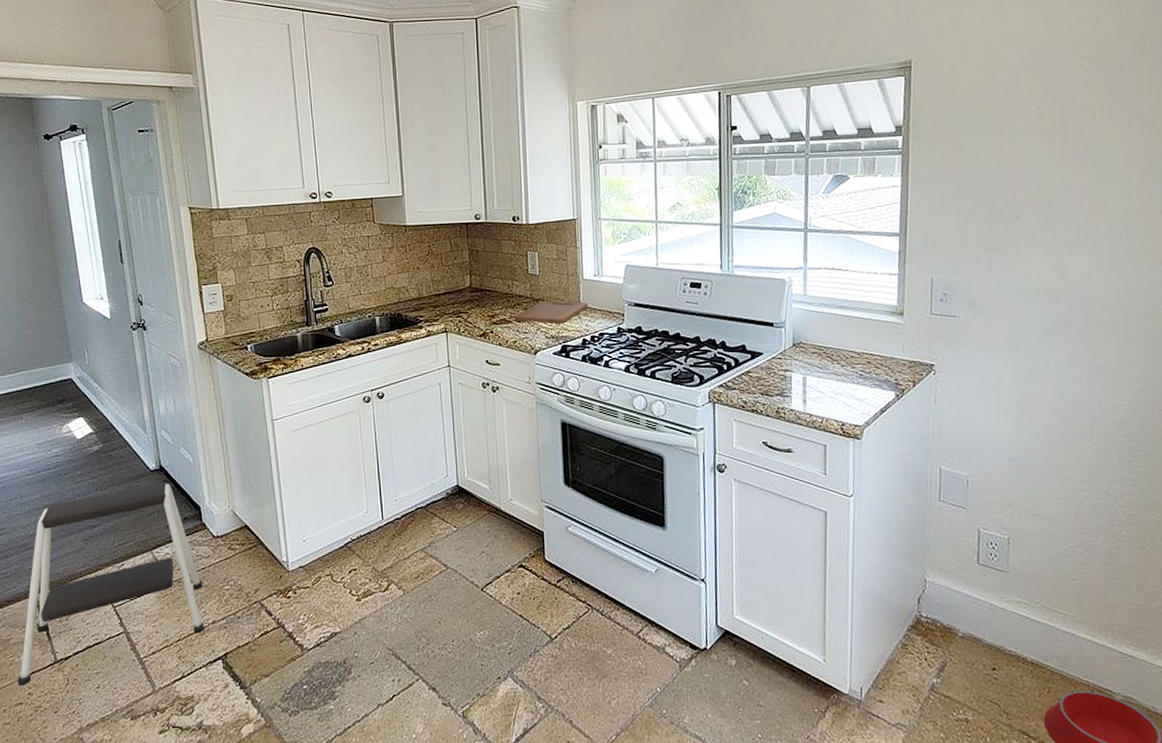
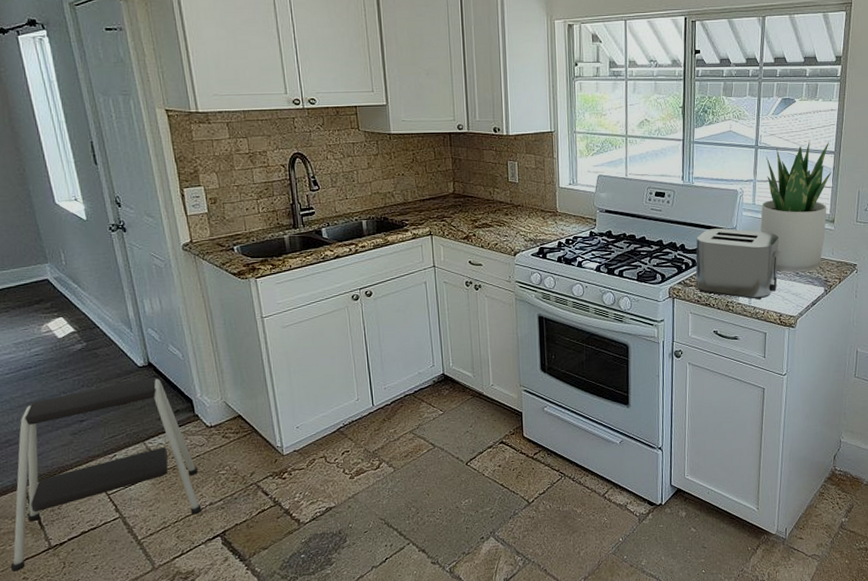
cutting board: present [514,300,589,323] -> none [495,206,564,228]
toaster: none [738,323,840,406] -> present [695,228,781,300]
planter: none [814,222,897,374] -> present [760,141,832,273]

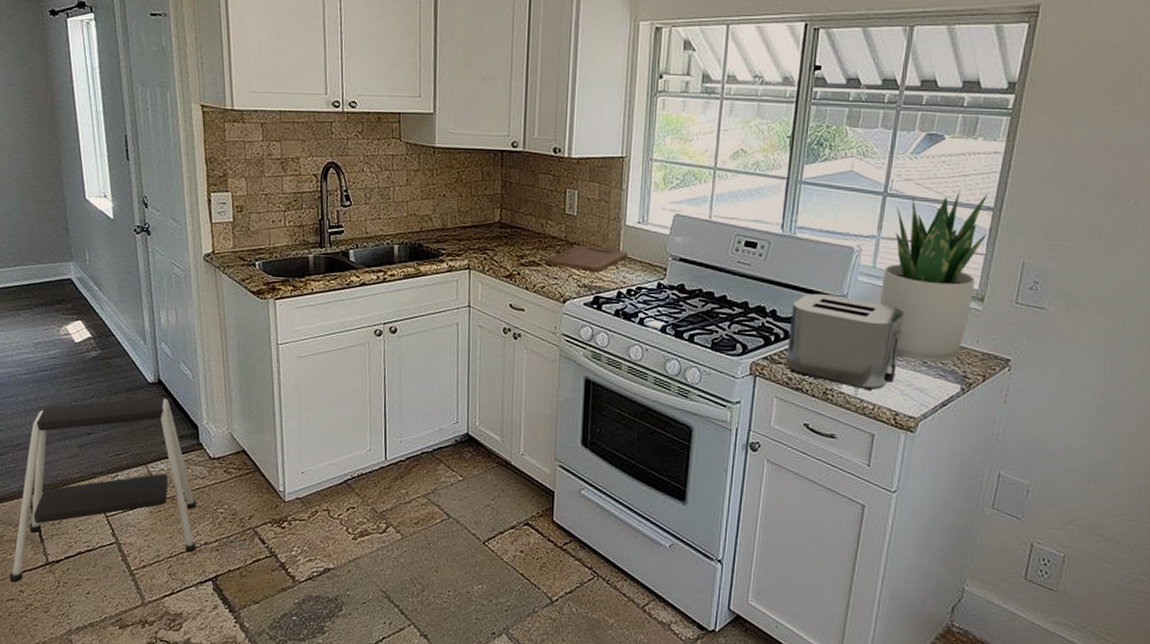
cutting board: none [495,206,564,228] -> present [545,245,629,272]

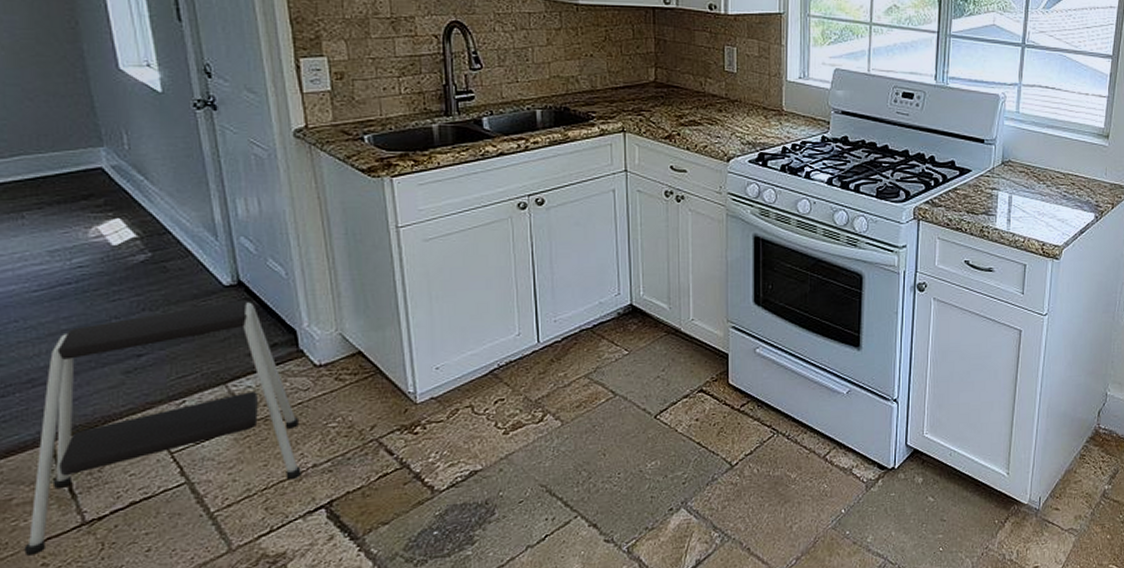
cutting board: present [545,245,629,272] -> none [706,102,792,128]
toaster: present [786,294,905,392] -> none [945,139,1047,226]
planter: present [880,191,987,363] -> none [1024,41,1108,195]

